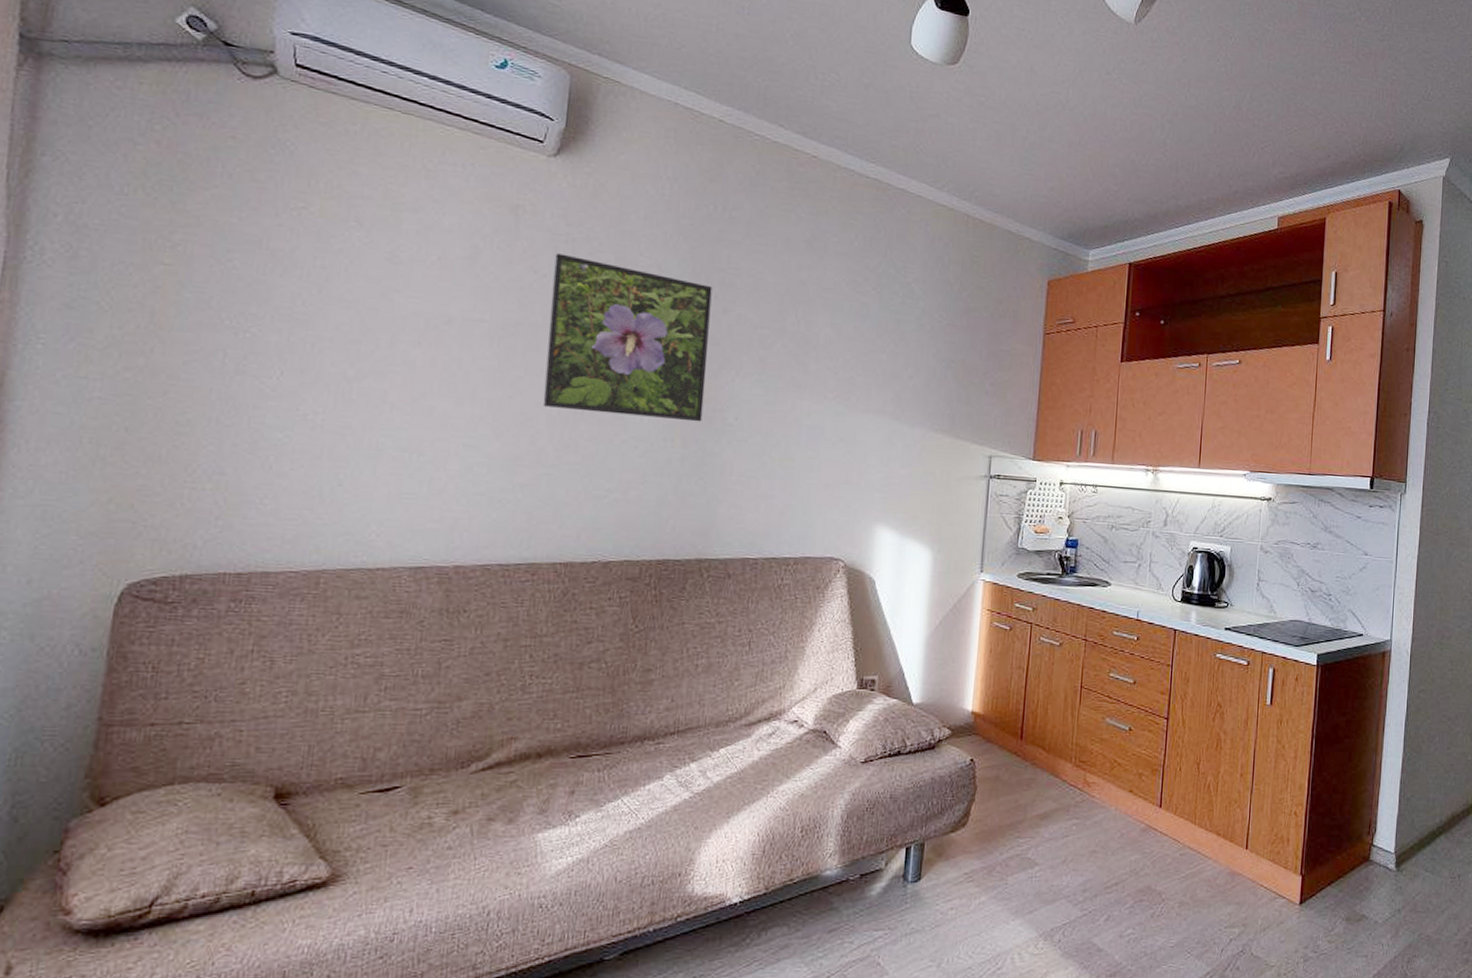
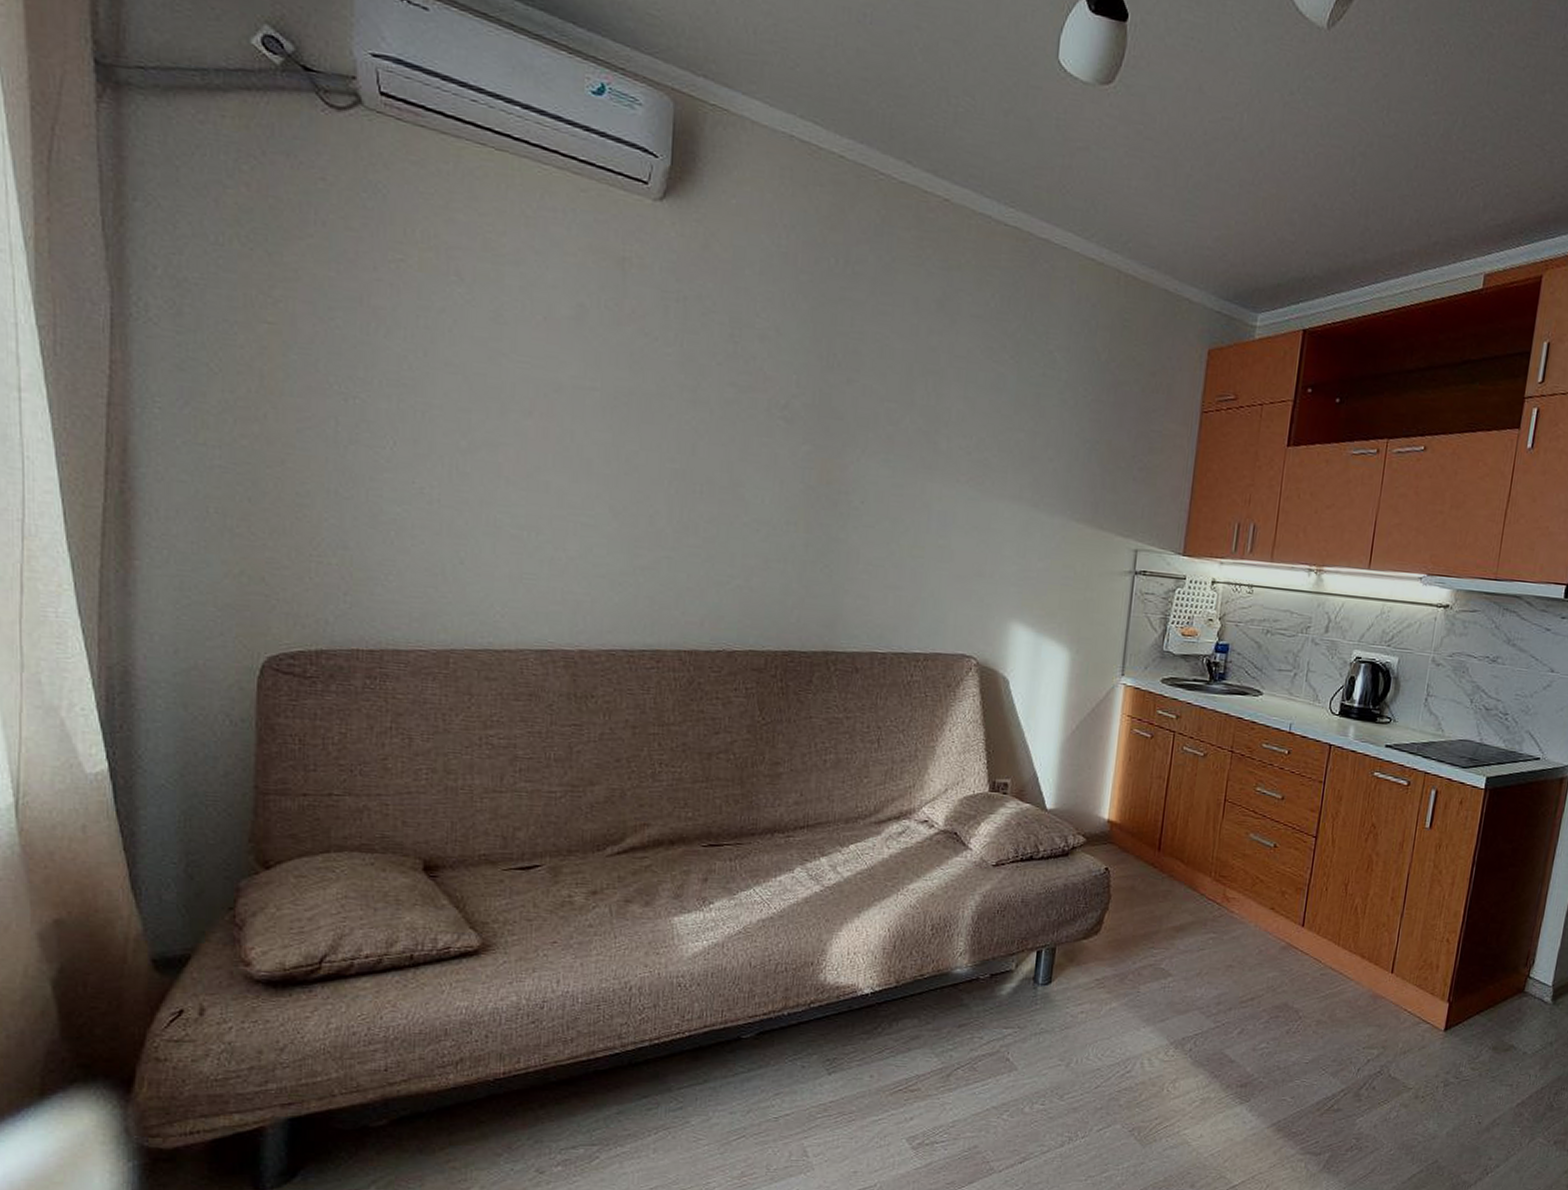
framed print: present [542,253,713,422] -> none [660,313,835,505]

